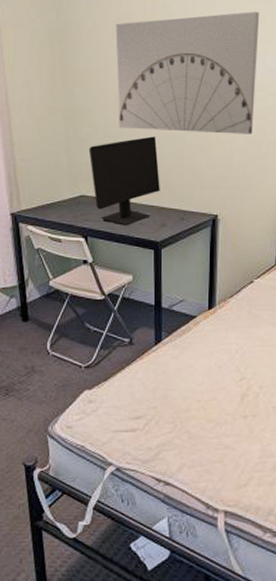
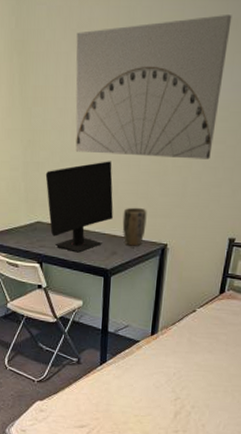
plant pot: none [170,179,195,218] -> present [122,207,147,246]

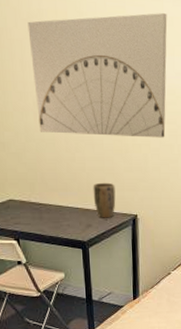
computer monitor: present [45,161,113,253] -> none [12,140,84,228]

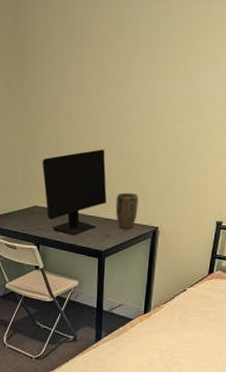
computer monitor: none [12,140,84,228] -> present [42,149,107,235]
wall art: present [27,13,168,138] -> none [70,15,216,148]

